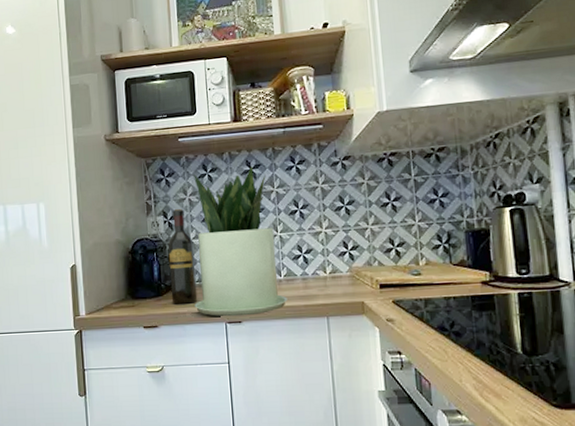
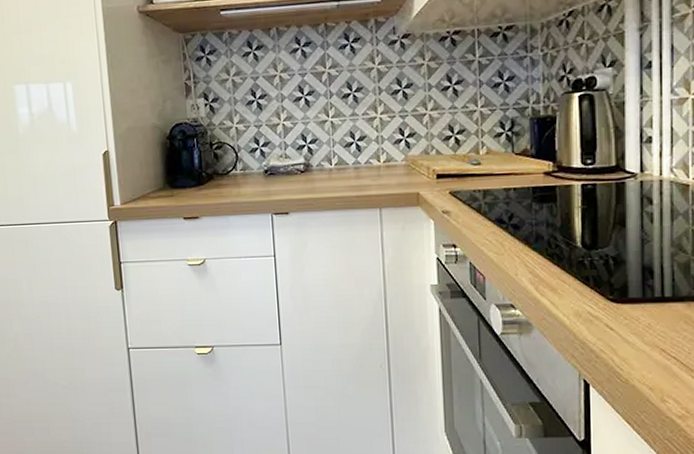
wine bottle: present [167,209,198,304] -> none [209,91,242,194]
planter: present [194,165,288,317] -> none [237,43,338,208]

